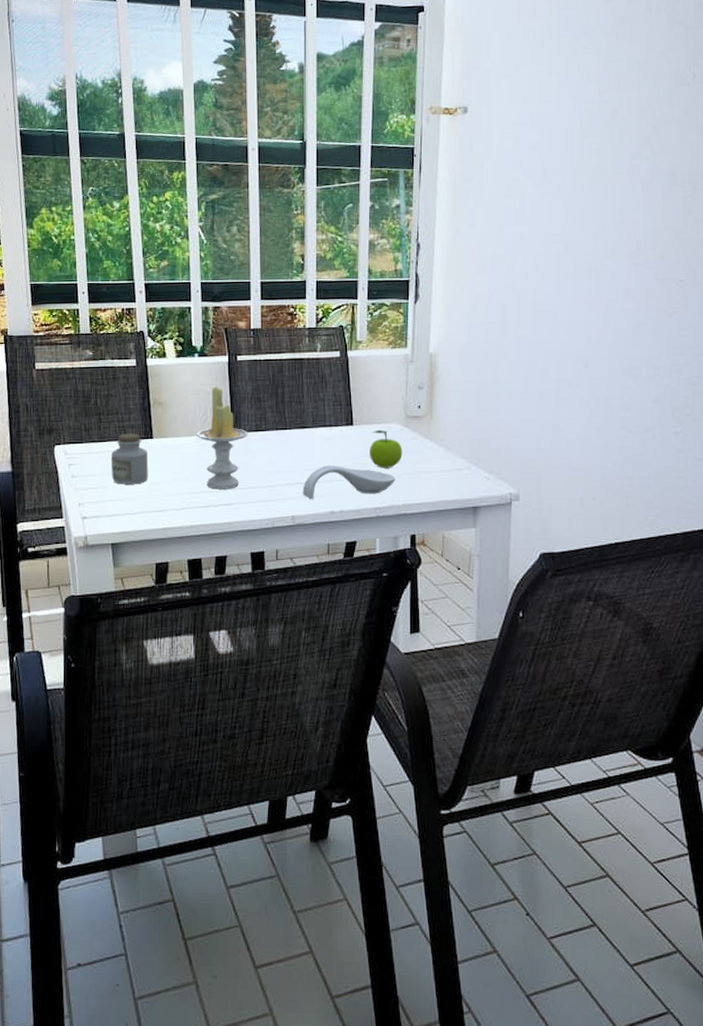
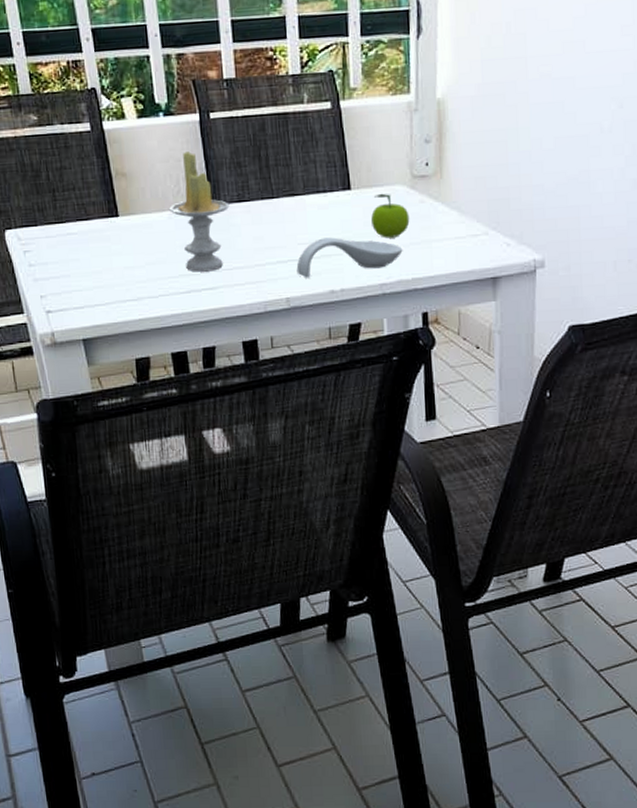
jar: present [110,433,149,484] -> none [72,211,118,272]

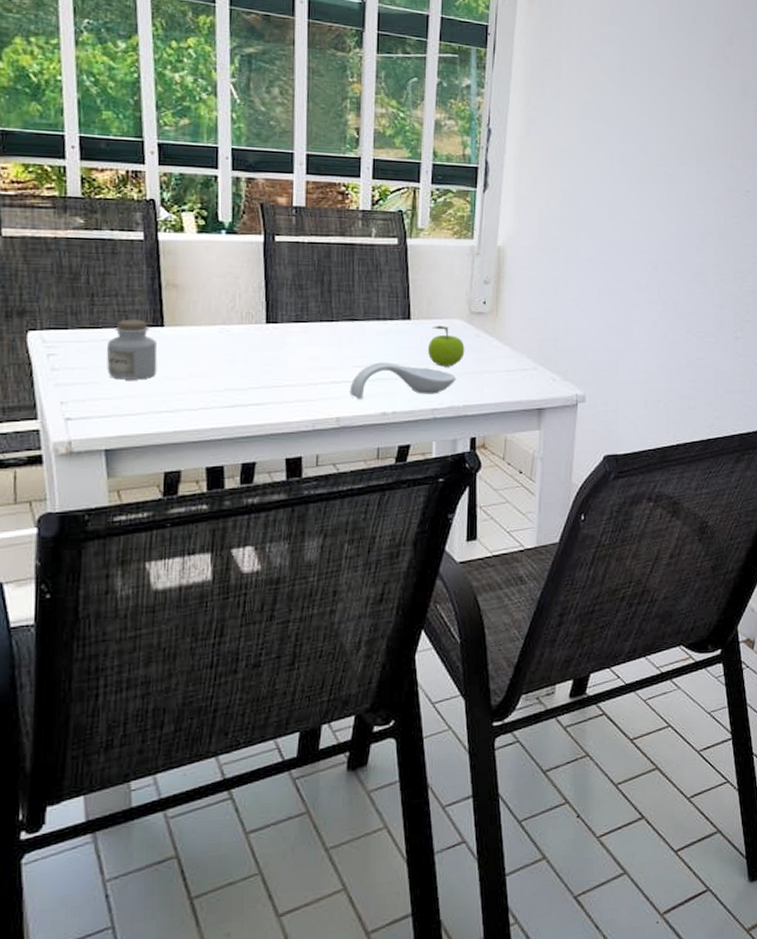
jar: none [72,211,118,272] -> present [106,319,158,380]
candle: present [169,151,230,272] -> none [221,270,287,387]

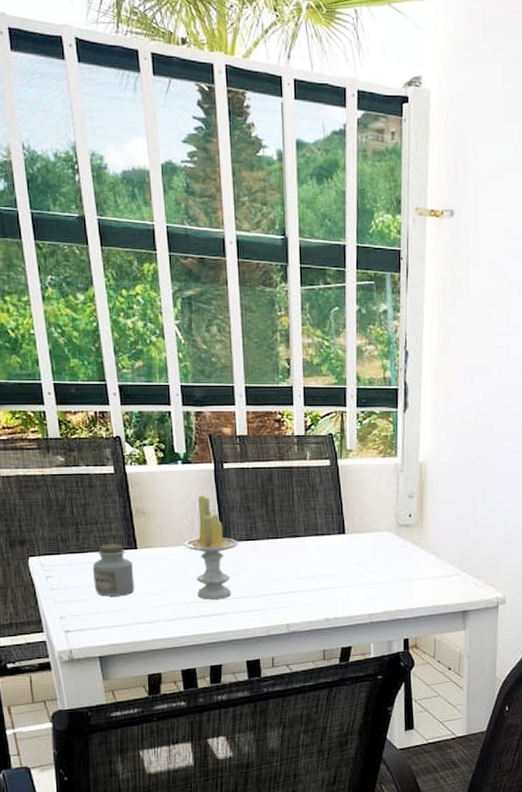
candle: none [221,270,287,387] -> present [184,495,239,600]
spoon rest: present [349,362,456,400] -> none [296,573,388,608]
fruit: present [428,325,465,367] -> none [362,538,395,576]

